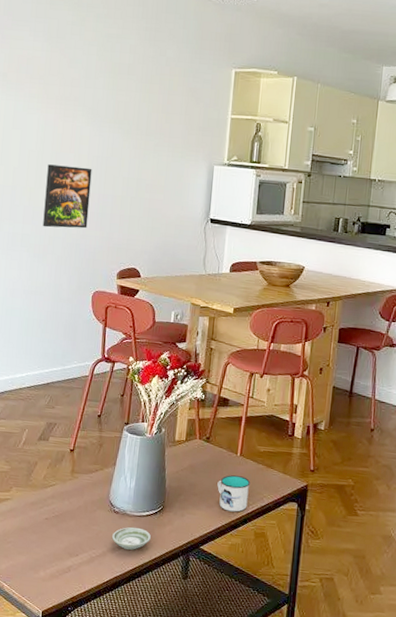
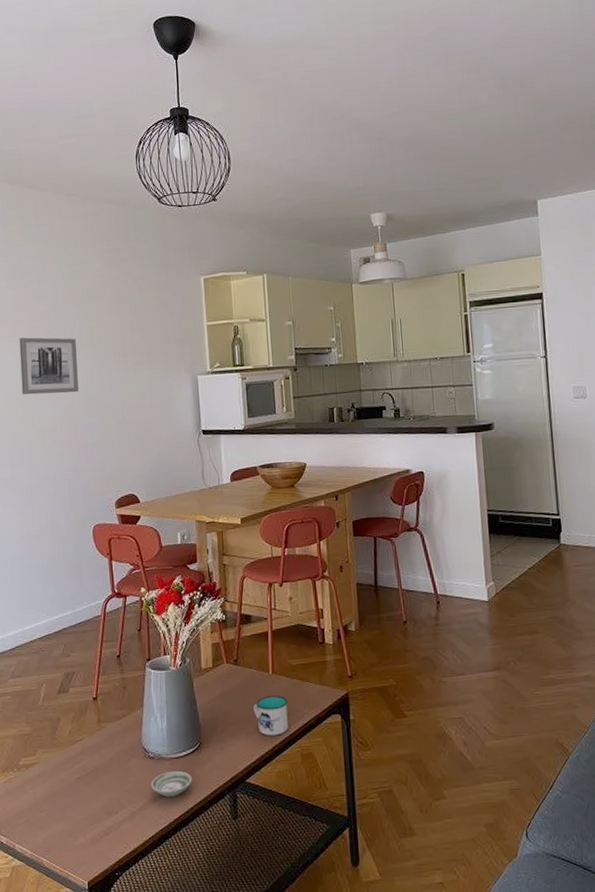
wall art: none [43,101,102,163] -> present [19,337,79,395]
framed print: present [43,164,92,229] -> none [28,399,78,467]

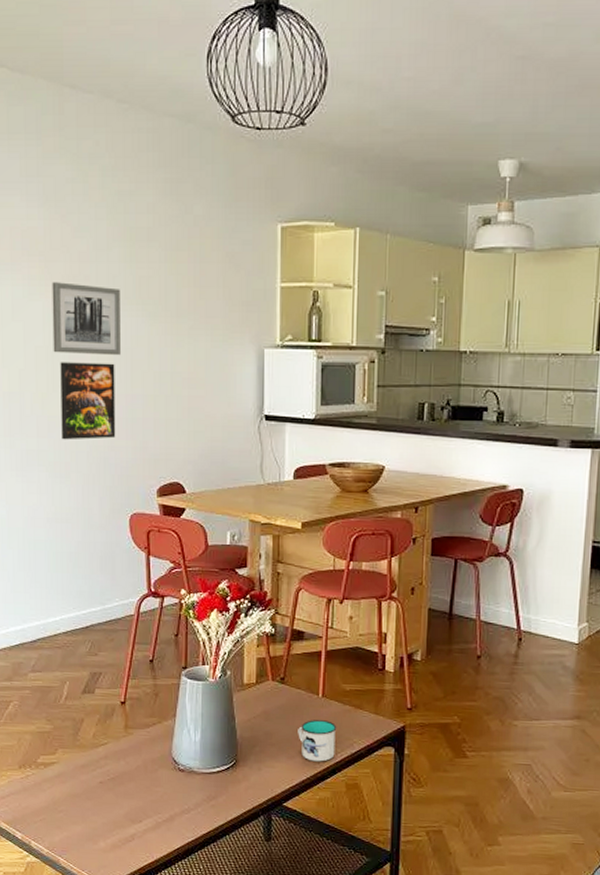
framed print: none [28,399,78,467] -> present [60,362,116,440]
saucer: present [150,770,192,797] -> none [178,786,224,812]

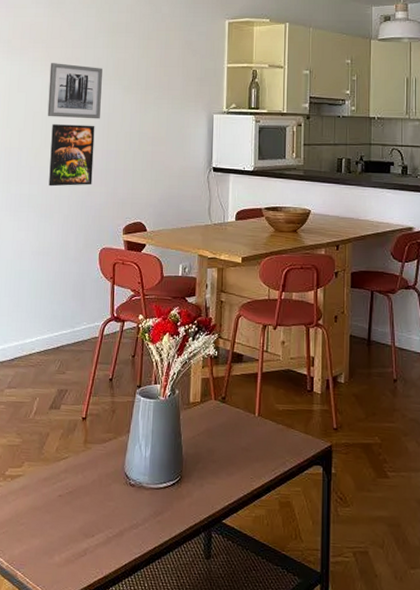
mug: present [298,720,337,762] -> none [236,438,271,480]

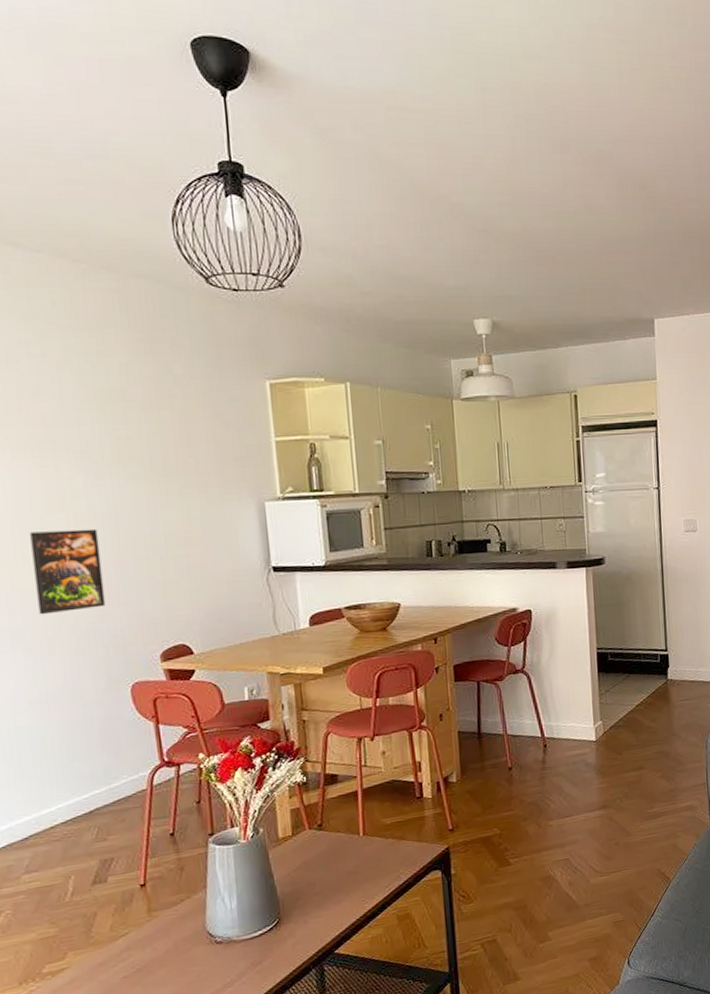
wall art: present [47,63,103,119] -> none [11,448,103,523]

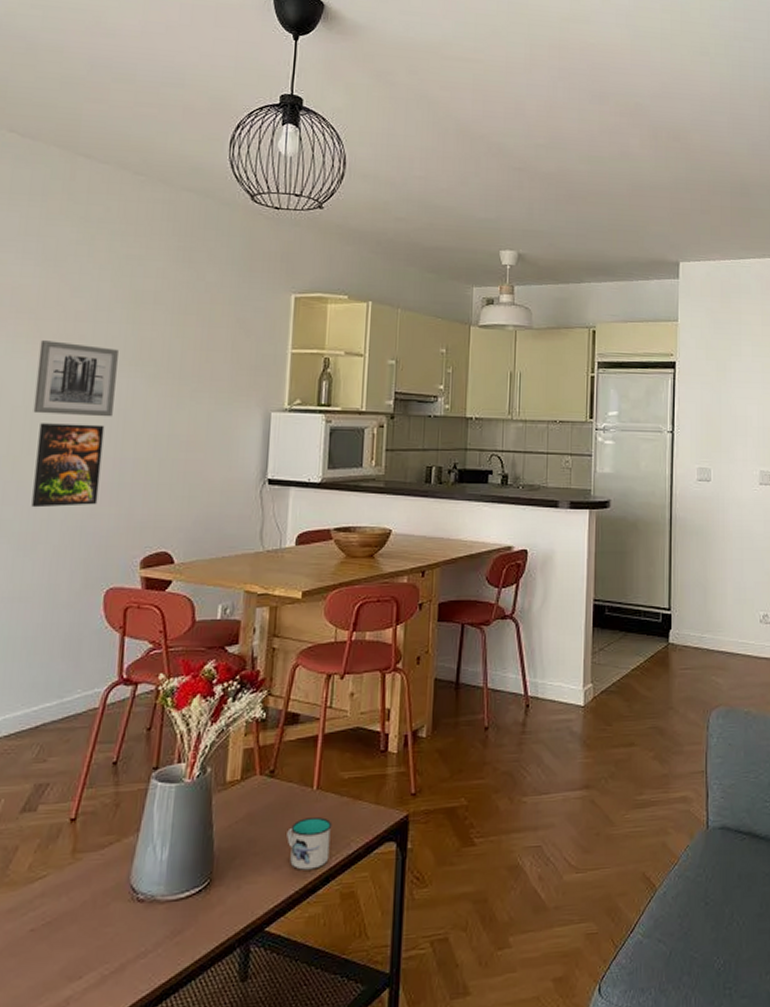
wall art: none [11,448,103,523] -> present [33,340,118,417]
mug: none [342,857,383,902] -> present [287,817,333,870]

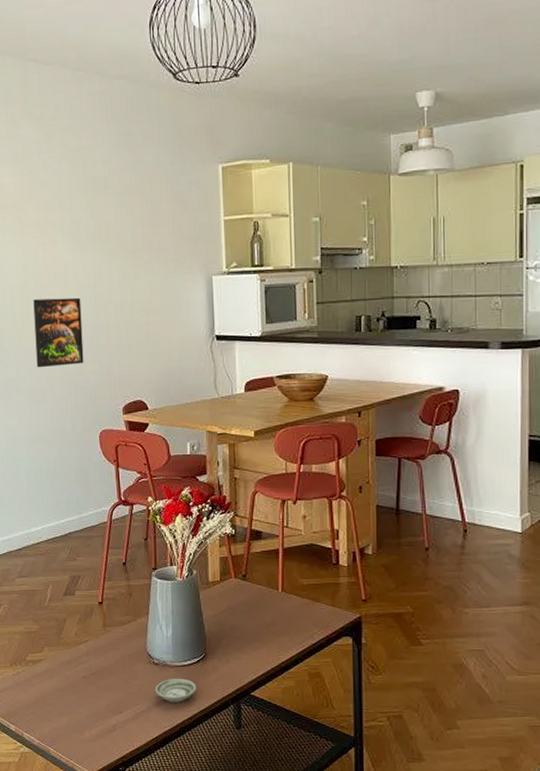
wall art: present [33,340,118,417] -> none [23,229,85,292]
saucer: none [133,917,193,954] -> present [154,678,196,702]
mug: present [287,817,333,870] -> none [261,613,297,653]

